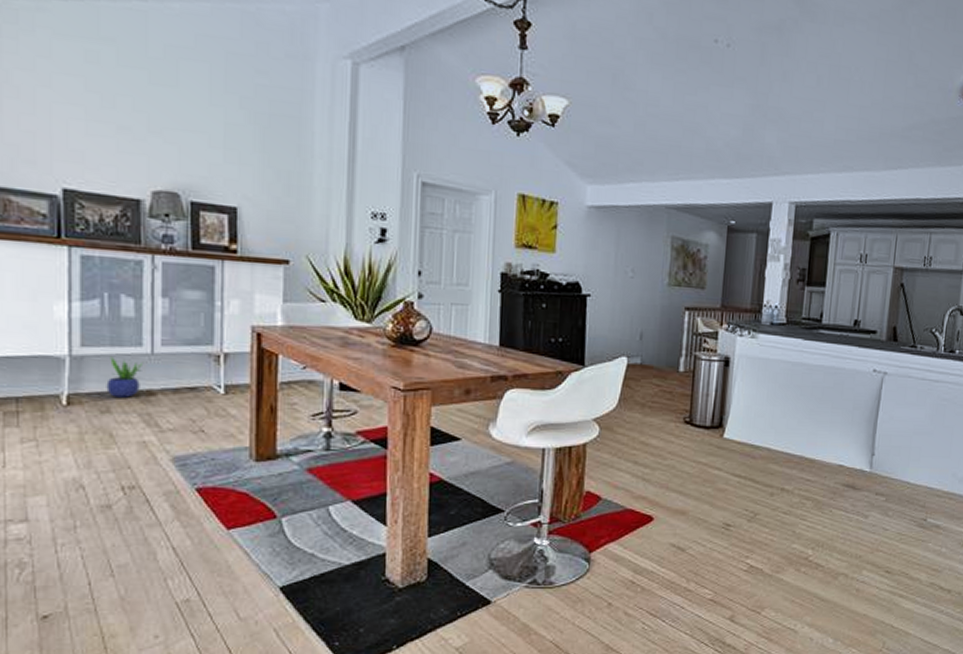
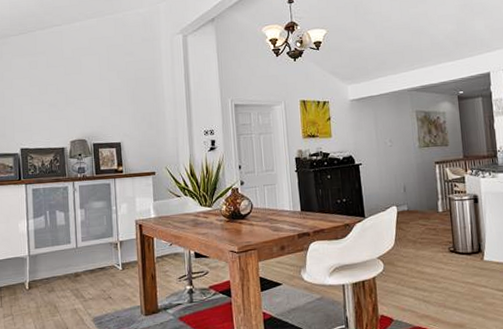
potted plant: present [106,356,144,398] -> none [51,253,72,280]

